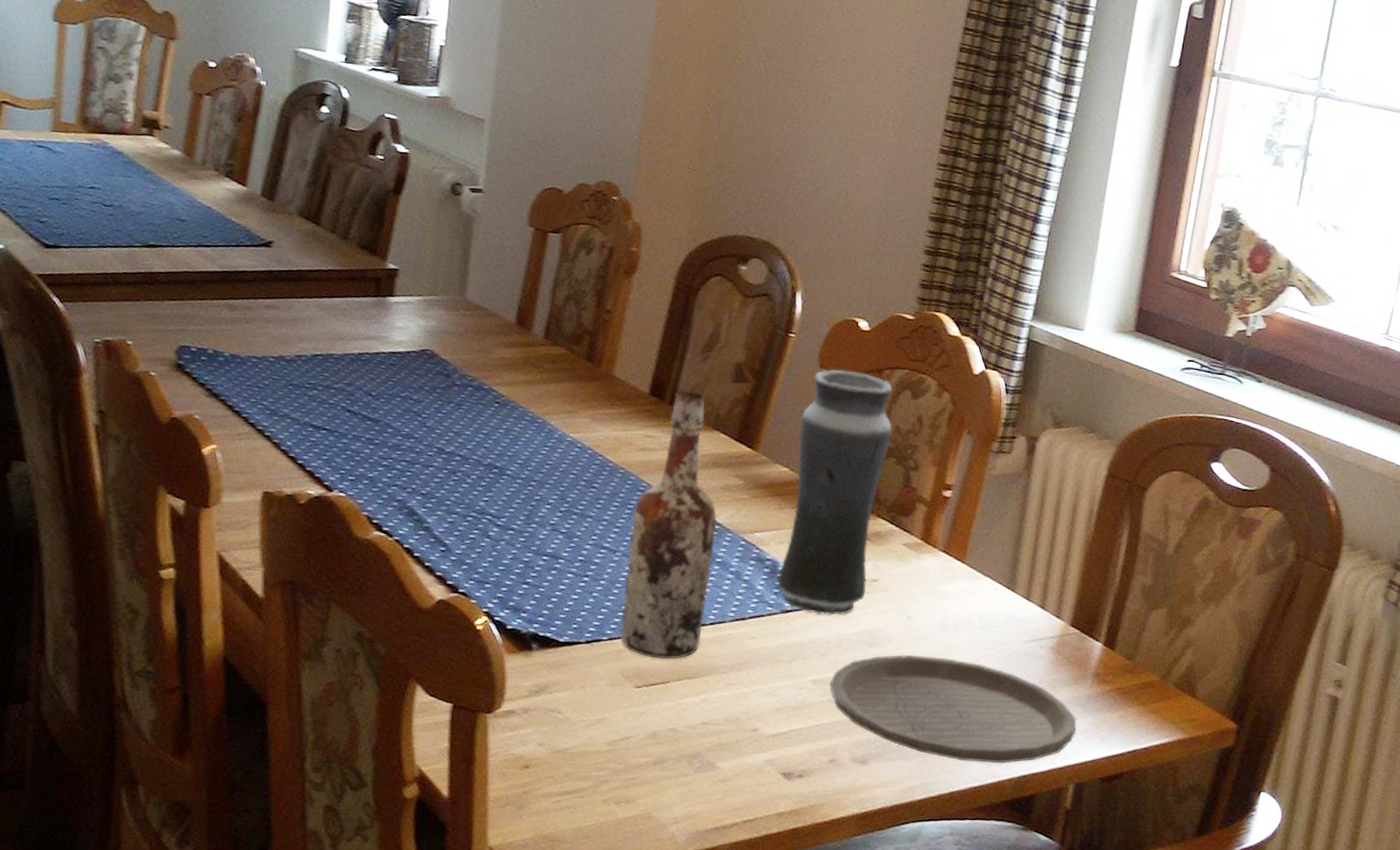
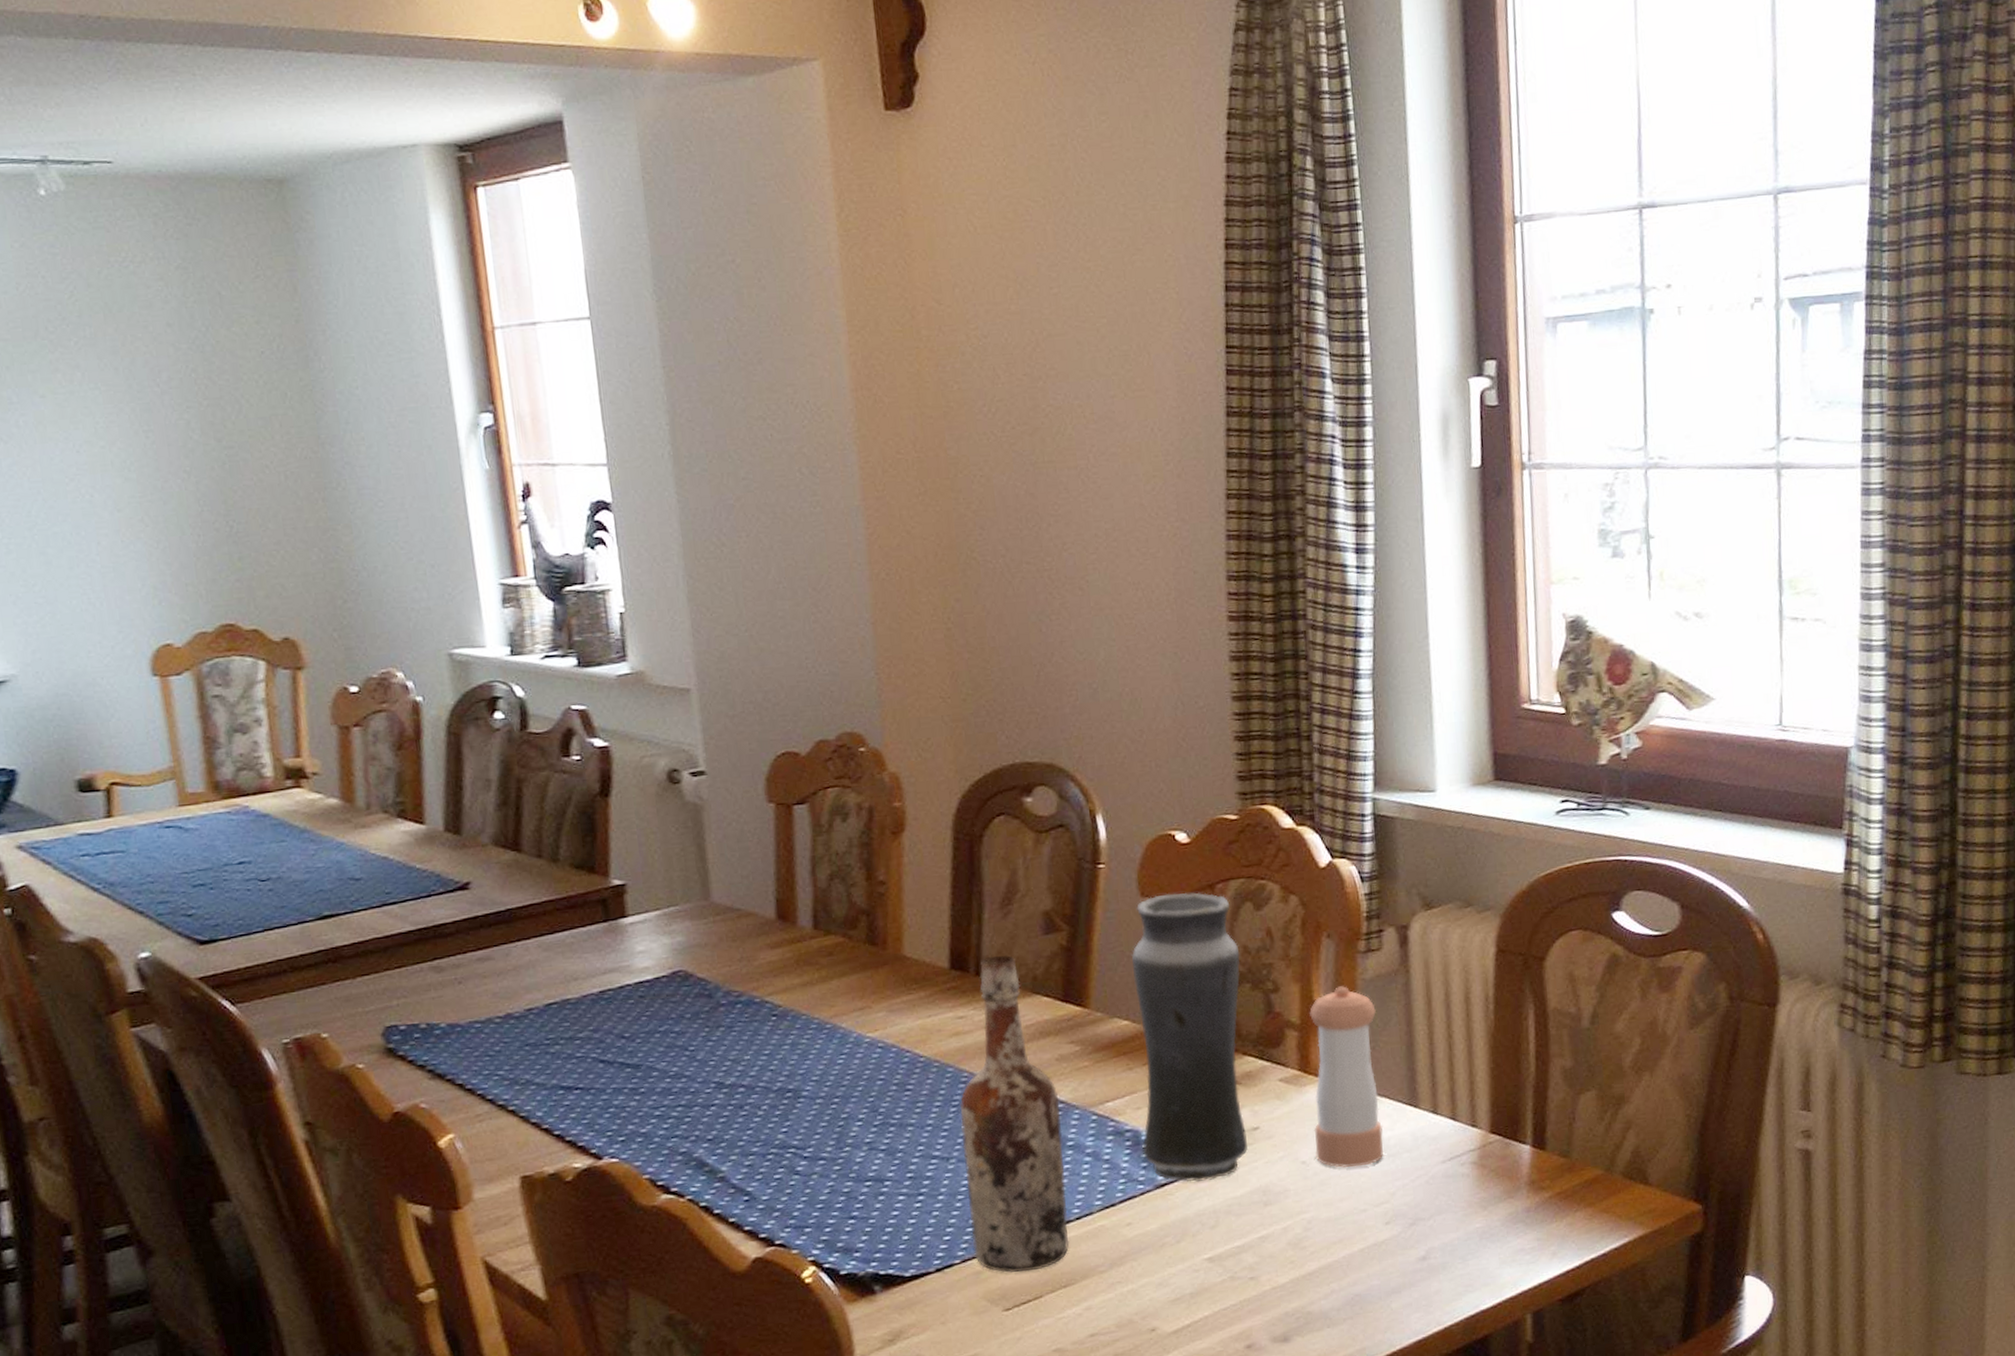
plate: present [828,654,1077,764] -> none [1227,1198,1522,1315]
pepper shaker: none [920,476,996,631] -> present [1309,986,1383,1168]

